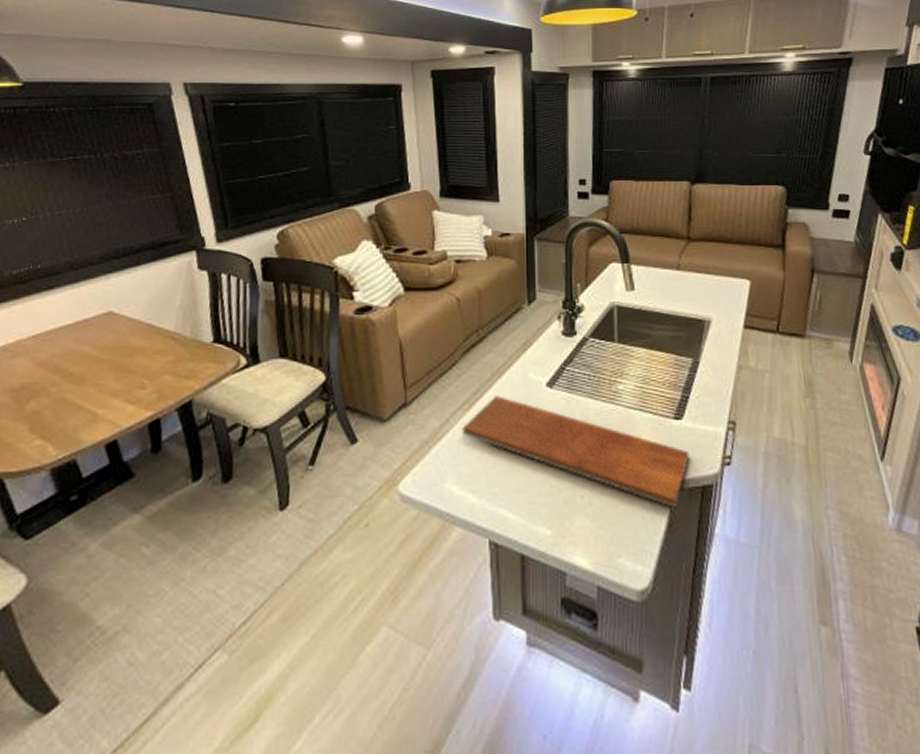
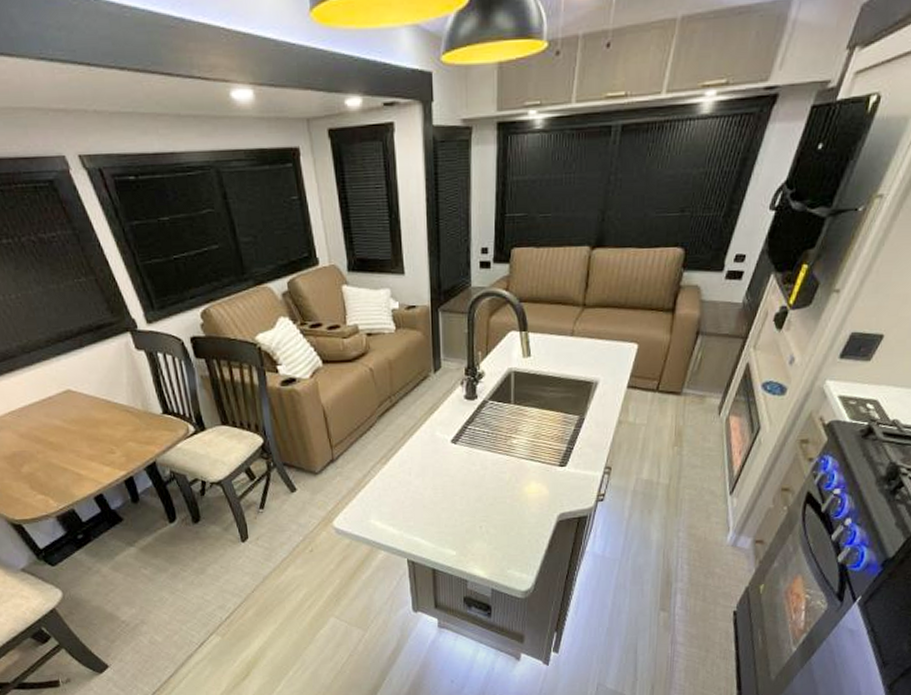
chopping board: present [461,396,690,508] -> none [381,451,570,533]

